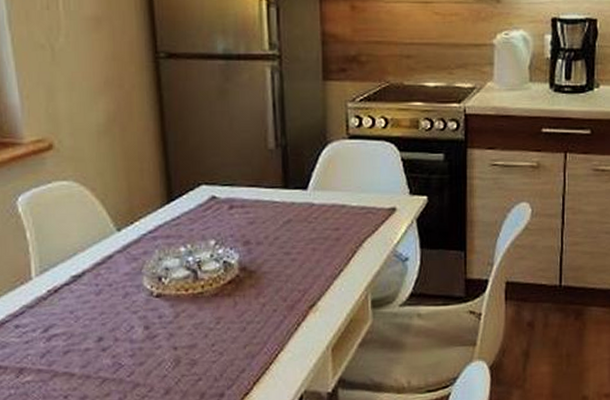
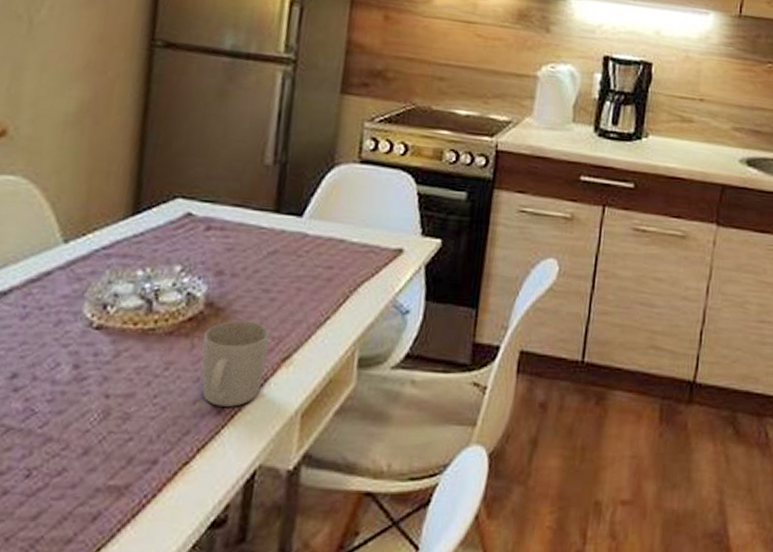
mug: none [243,279,296,348] -> present [201,320,270,407]

